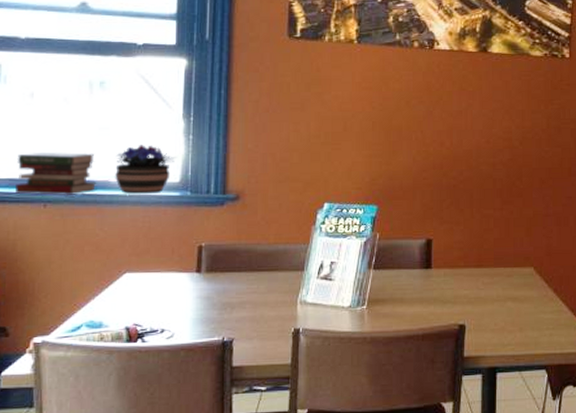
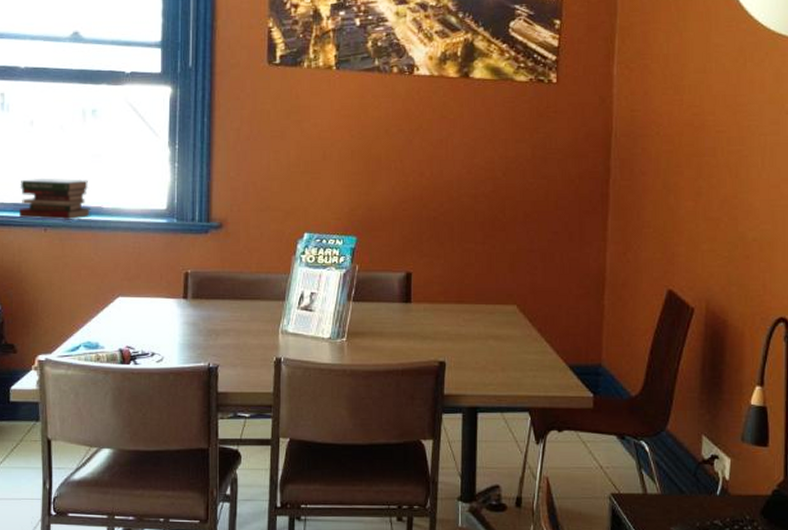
potted flower: present [115,145,176,195] -> none [107,172,163,221]

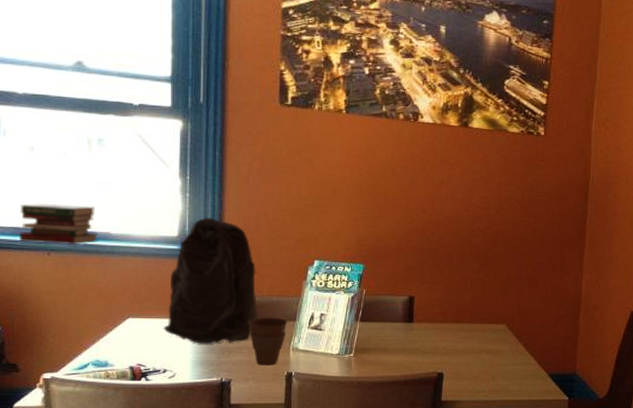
backpack: none [152,188,245,325] -> present [163,217,257,344]
cup: none [238,296,277,350] -> present [250,317,288,366]

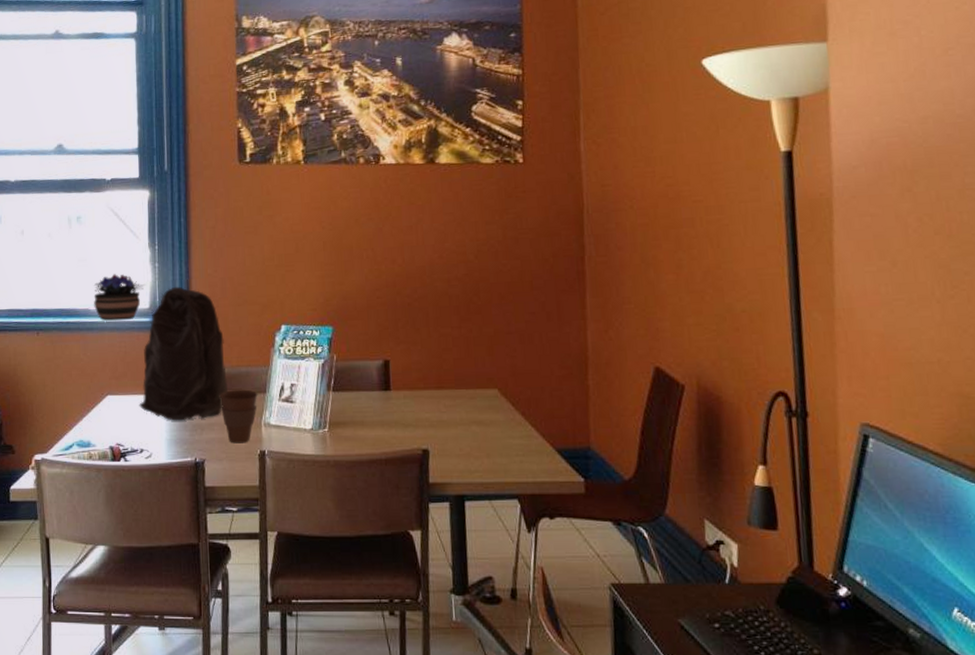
books: present [19,203,97,246] -> none [13,283,78,325]
potted flower: none [116,200,174,247] -> present [94,274,145,322]

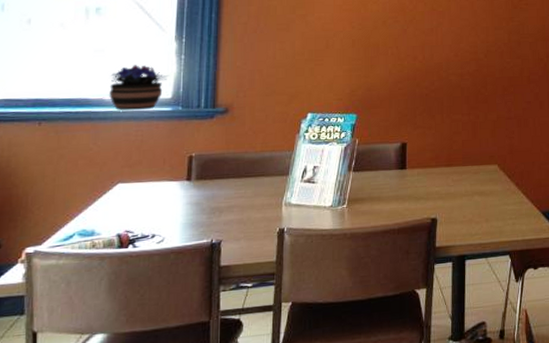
backpack: present [139,286,228,421] -> none [153,77,250,205]
cup: present [220,389,258,444] -> none [242,173,281,224]

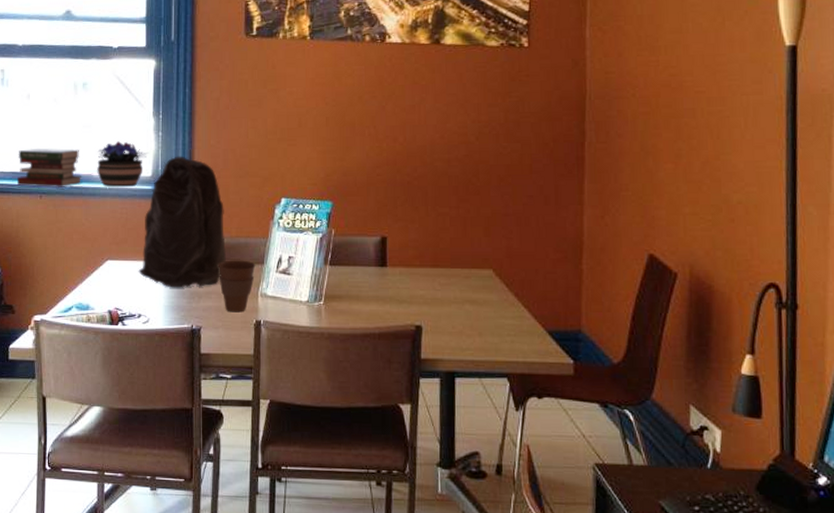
books: none [11,73,90,114] -> present [17,147,81,189]
backpack: none [153,77,250,205] -> present [138,156,226,288]
cup: none [242,173,281,224] -> present [219,260,256,313]

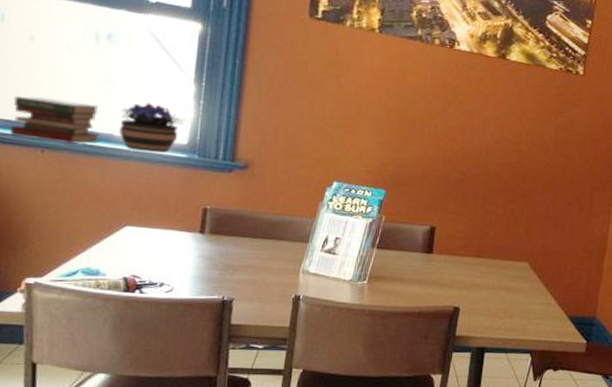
backpack: present [138,156,226,288] -> none [163,127,270,260]
cup: present [219,260,256,313] -> none [258,236,300,287]

